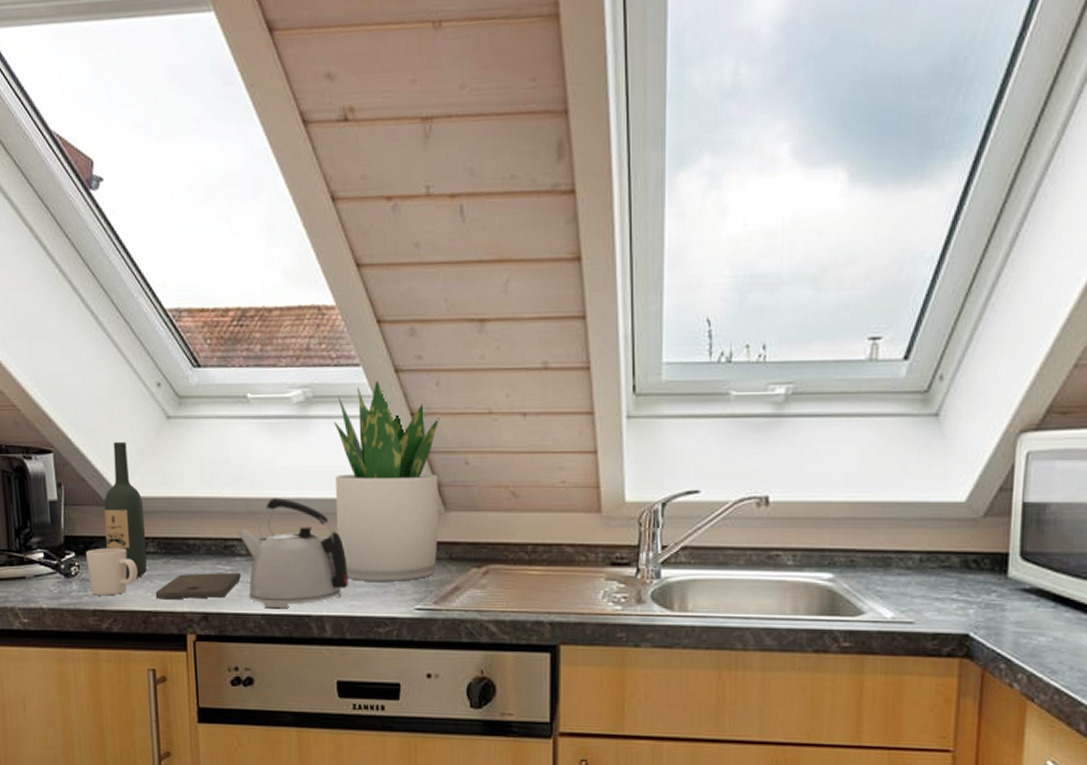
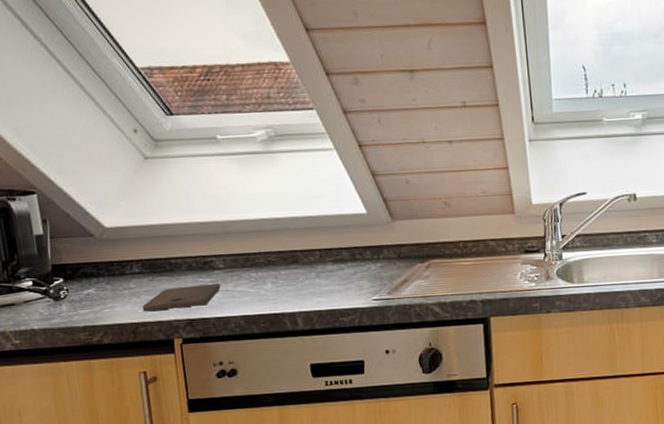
mug: present [86,547,138,596] -> none [74,271,125,314]
wine bottle: present [104,441,147,579] -> none [89,180,133,297]
kettle: present [237,498,348,609] -> none [215,219,315,311]
planter: present [334,381,440,582] -> none [294,121,388,282]

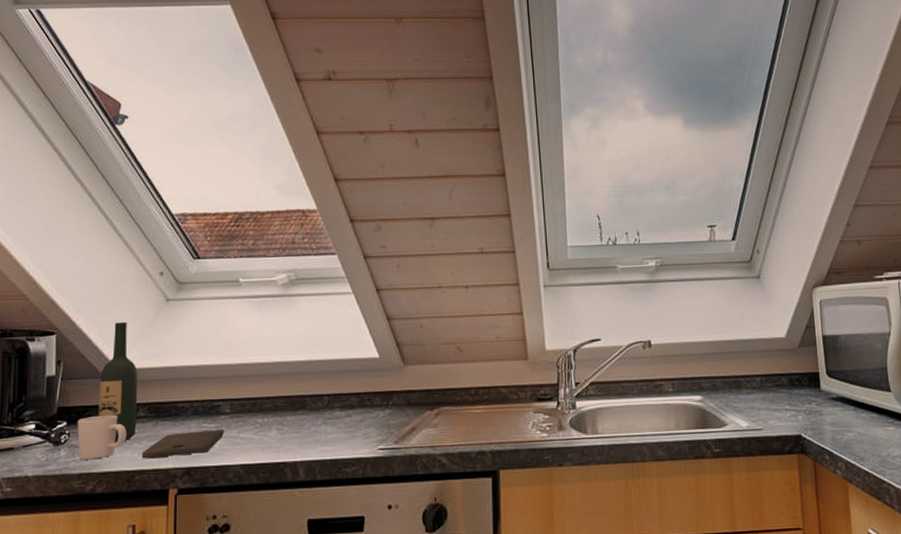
mug: none [74,271,125,314] -> present [77,414,127,460]
wine bottle: none [89,180,133,297] -> present [99,321,138,443]

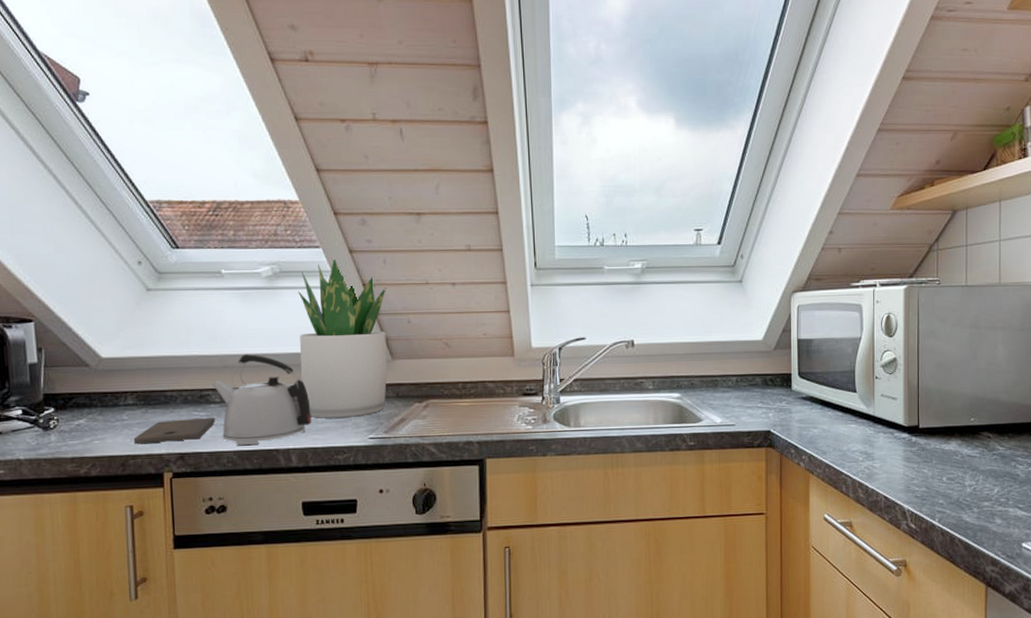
mug: present [77,414,127,460] -> none [66,401,117,445]
wine bottle: present [99,321,138,443] -> none [84,310,126,429]
kettle: none [223,362,321,459] -> present [212,354,312,446]
planter: none [311,266,400,429] -> present [298,260,388,418]

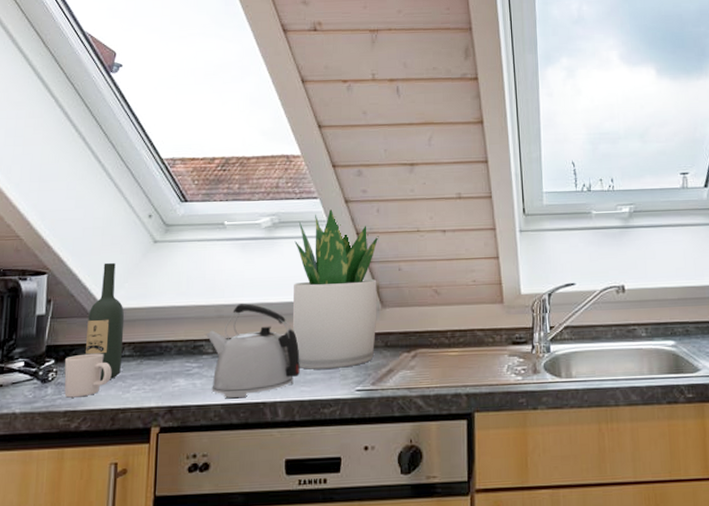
mug: none [66,401,117,445] -> present [64,353,112,398]
wine bottle: none [84,310,126,429] -> present [86,262,125,381]
cutting board: present [133,417,215,445] -> none [125,368,206,397]

